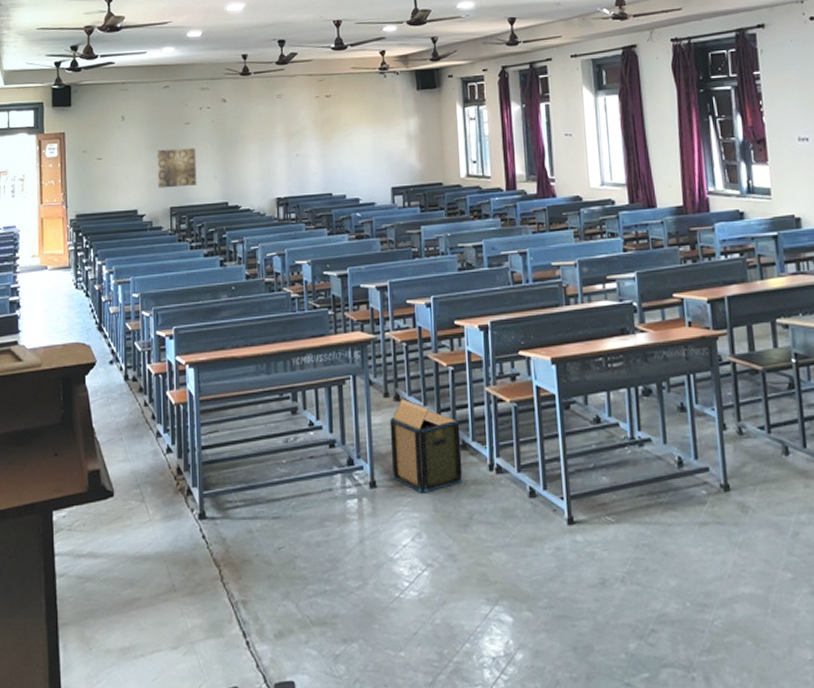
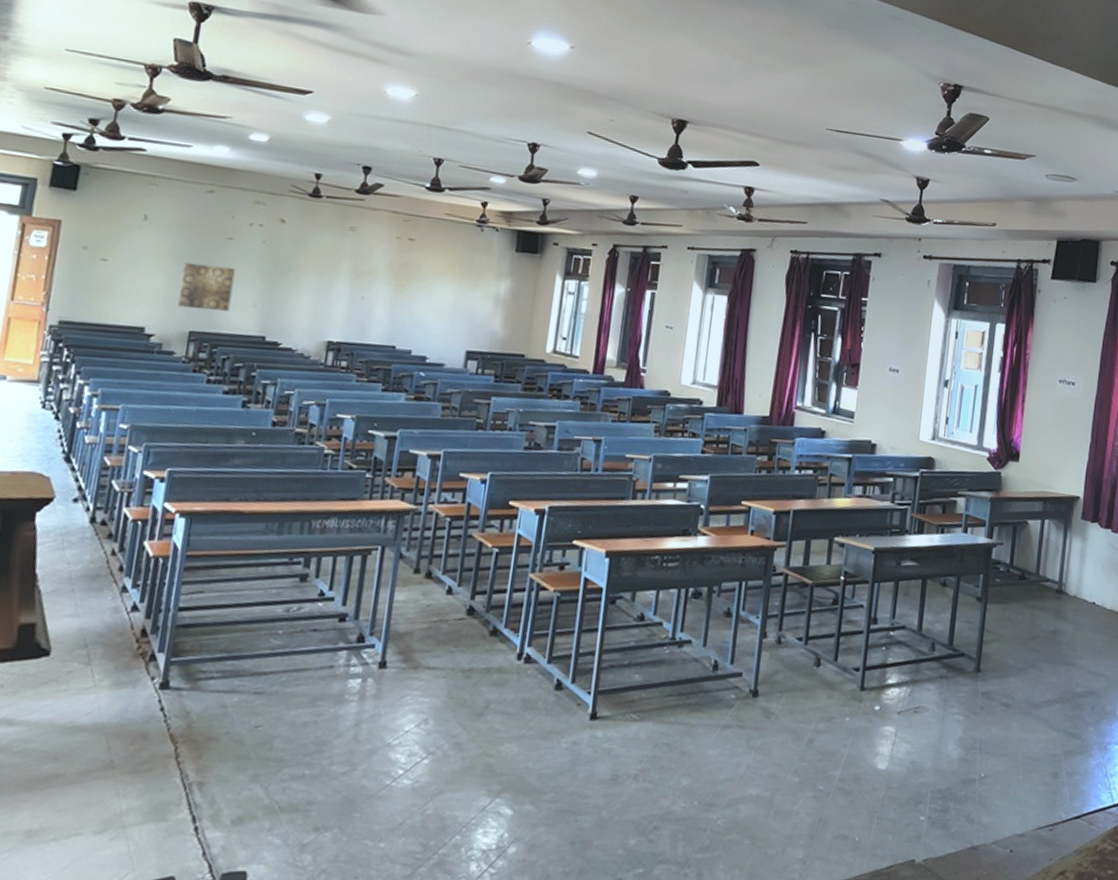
cardboard box: present [389,398,463,493] -> none [407,576,494,678]

